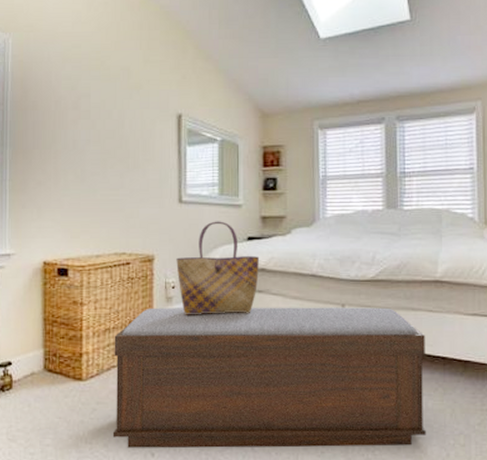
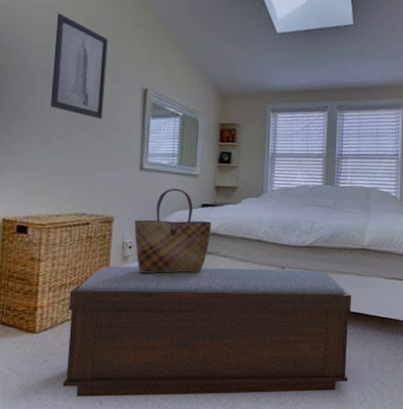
wall art: none [83,41,137,150] -> present [50,13,108,119]

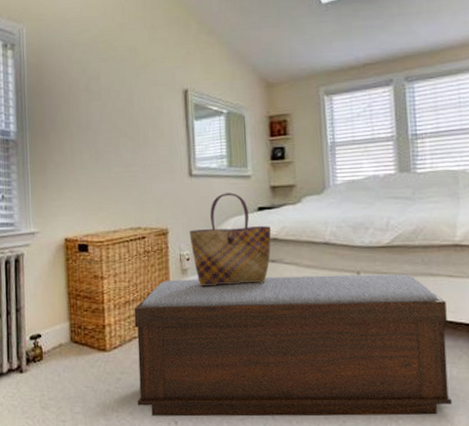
wall art: present [50,13,108,119] -> none [92,25,147,128]

